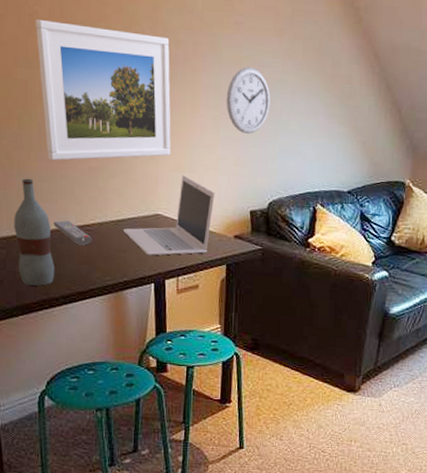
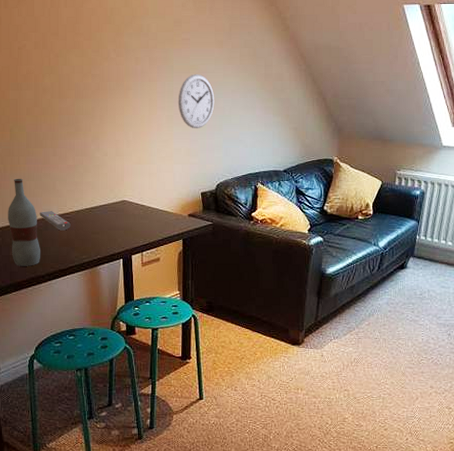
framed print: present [35,20,171,161] -> none [23,51,133,163]
laptop: present [122,175,215,256] -> none [95,167,171,236]

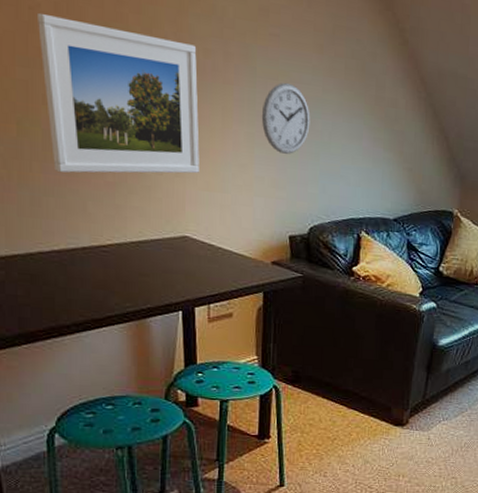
bottle: present [8,178,40,266] -> none [14,191,64,312]
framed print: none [23,51,133,163] -> present [36,14,200,174]
remote control: present [39,211,71,231] -> none [62,240,109,268]

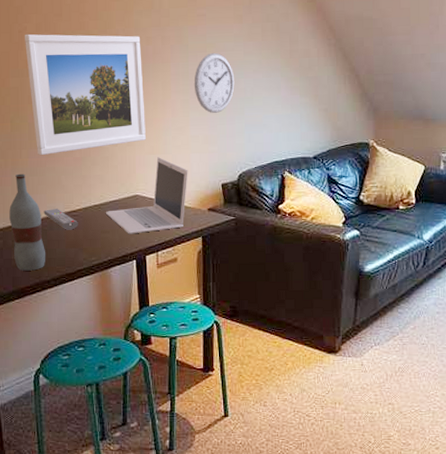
bottle: none [14,191,64,312] -> present [9,173,45,271]
remote control: none [62,240,109,268] -> present [44,209,78,230]
laptop: none [144,195,250,281] -> present [105,157,188,234]

